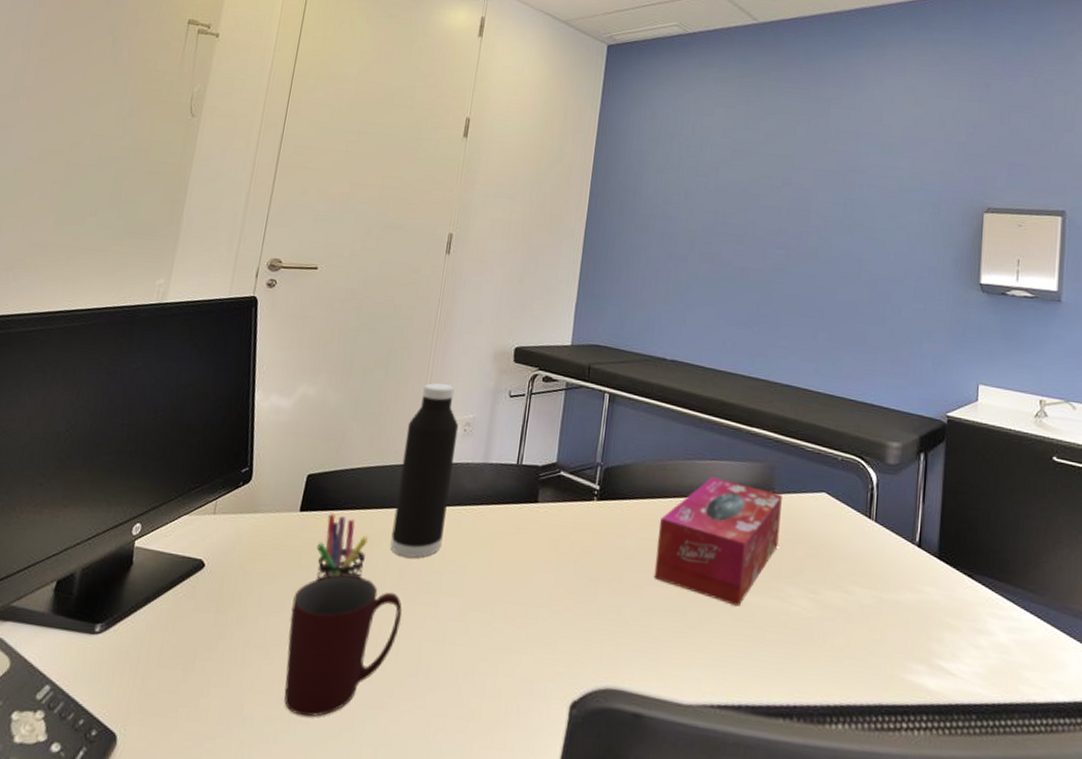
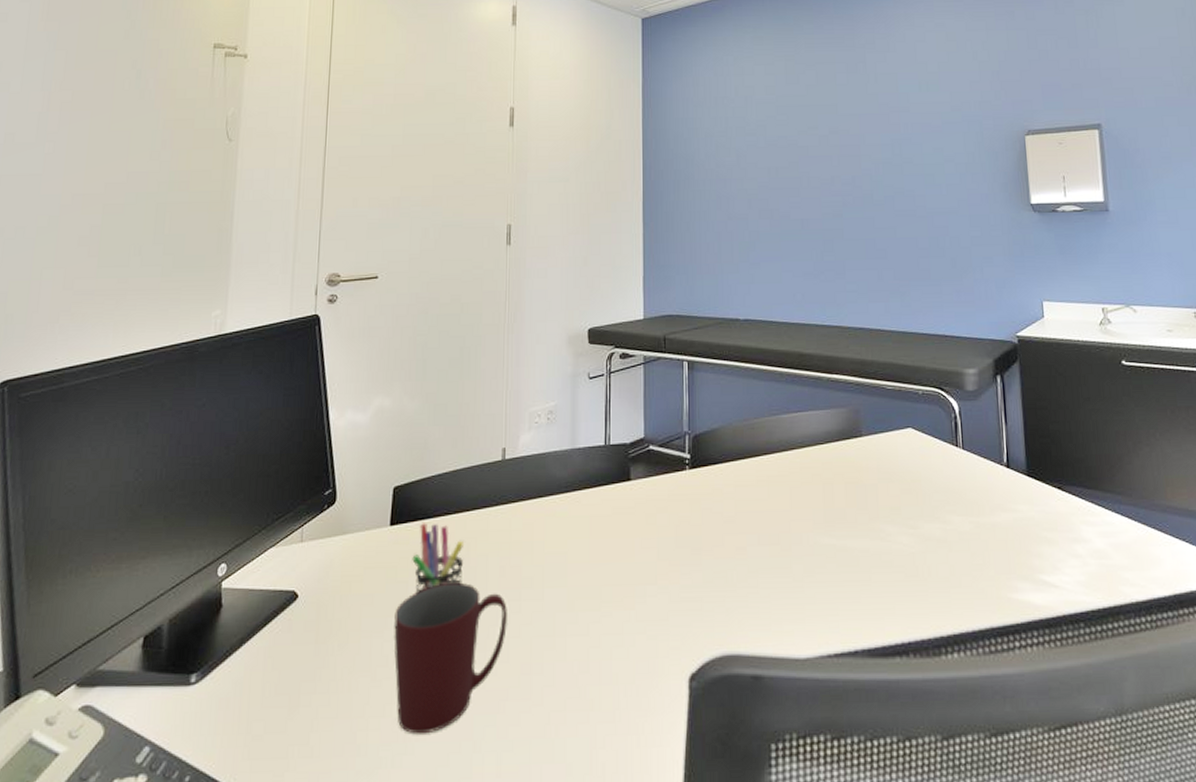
water bottle: present [390,383,459,558] -> none [487,376,542,555]
tissue box: present [653,477,782,606] -> none [754,429,872,553]

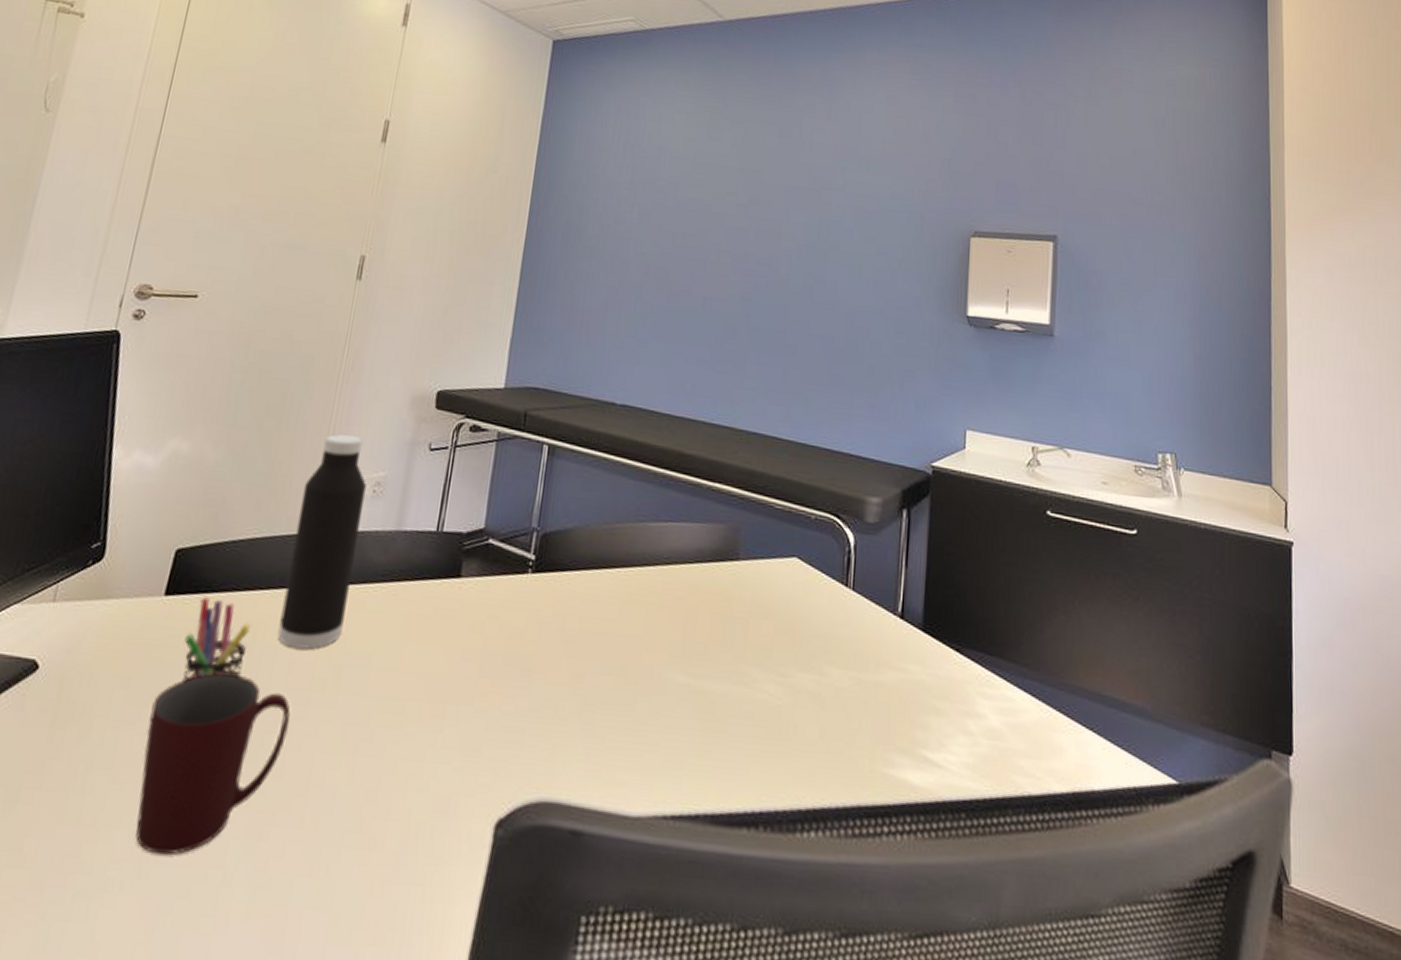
water bottle: none [487,376,542,555] -> present [277,434,367,649]

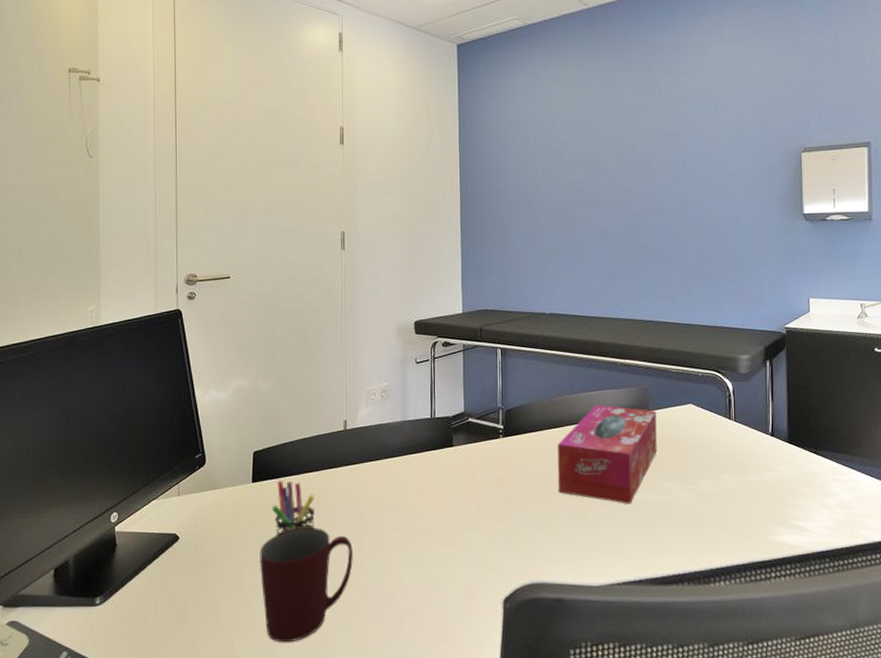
water bottle: present [277,434,367,649] -> none [332,361,377,506]
tissue box: none [597,542,748,695] -> present [557,405,657,504]

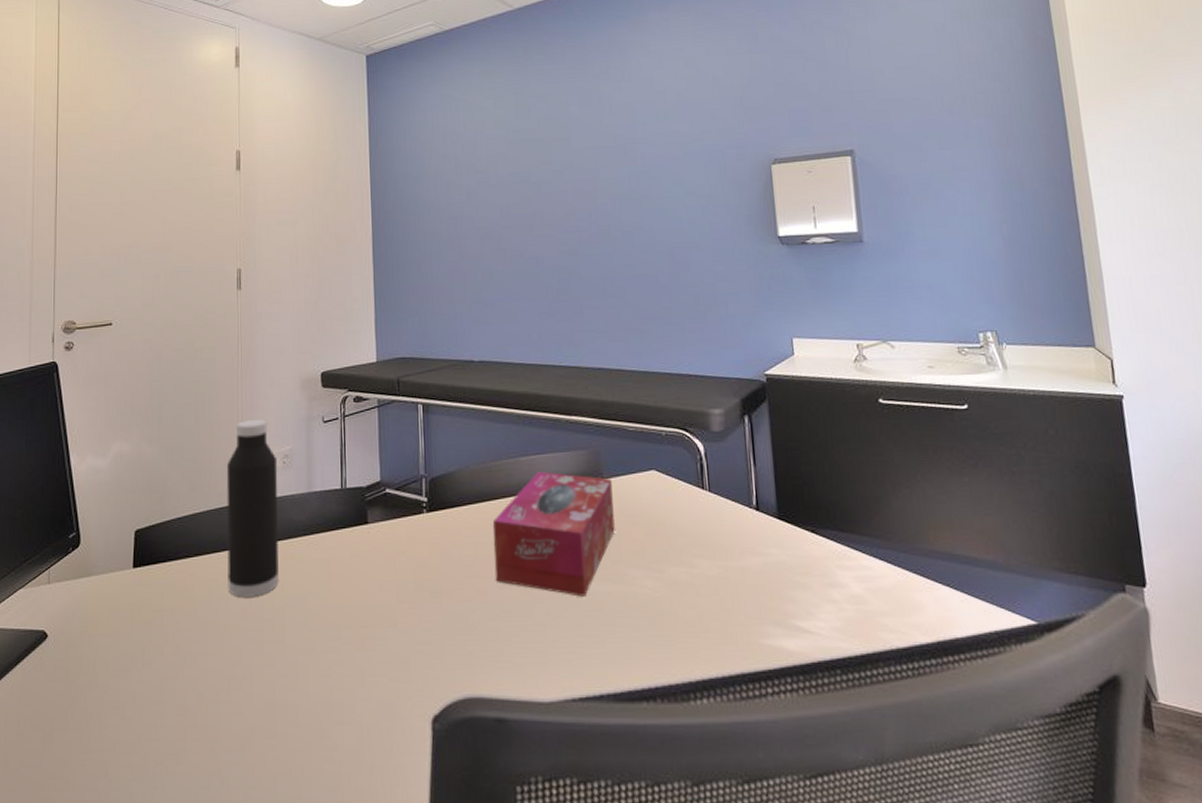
mug: present [260,527,353,643] -> none [140,623,250,770]
pen holder: present [272,480,316,535] -> none [155,565,206,633]
water bottle: none [332,361,377,506] -> present [226,420,279,597]

